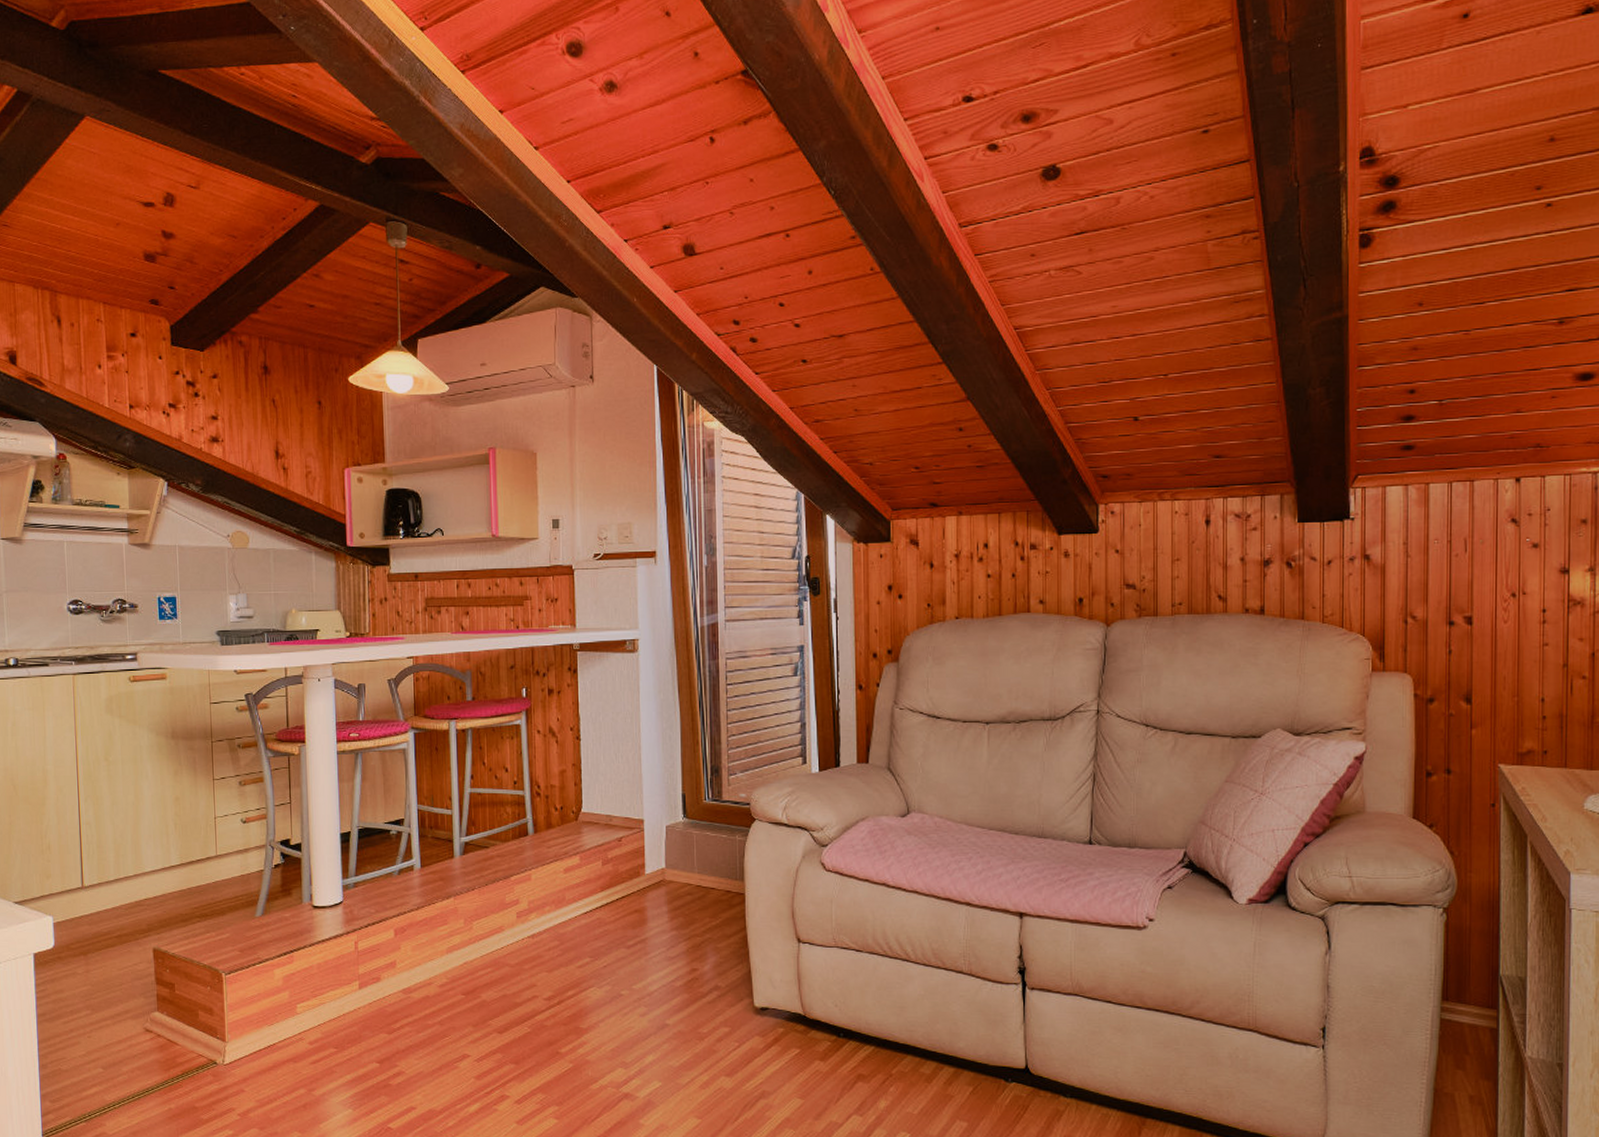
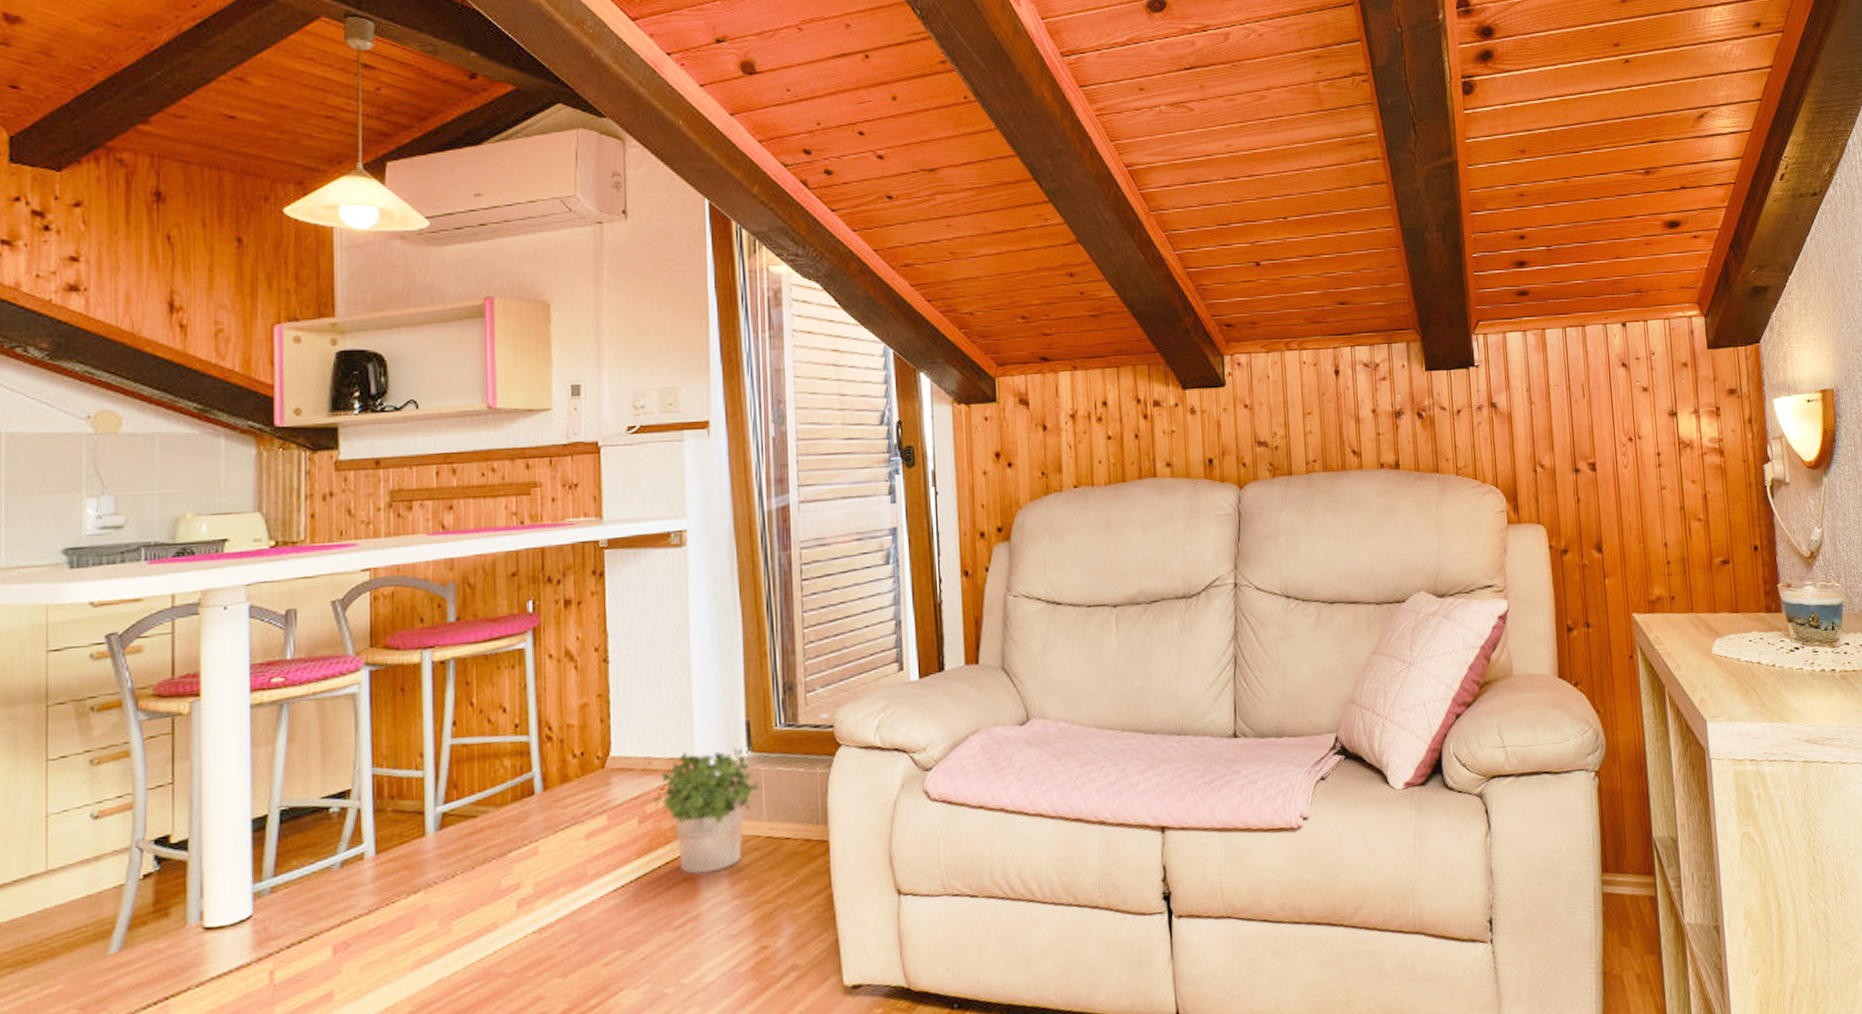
potted plant: none [613,813,693,908] -> present [653,747,761,874]

